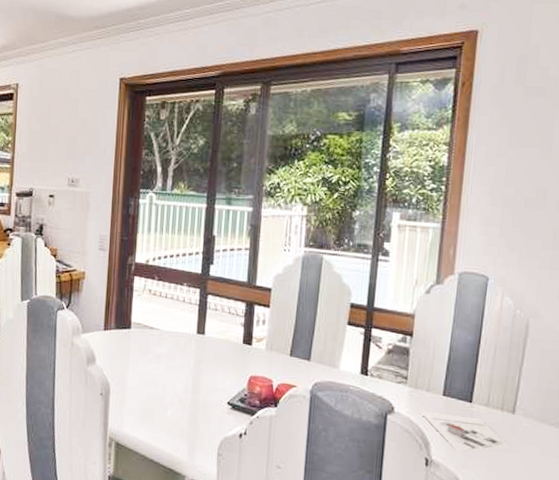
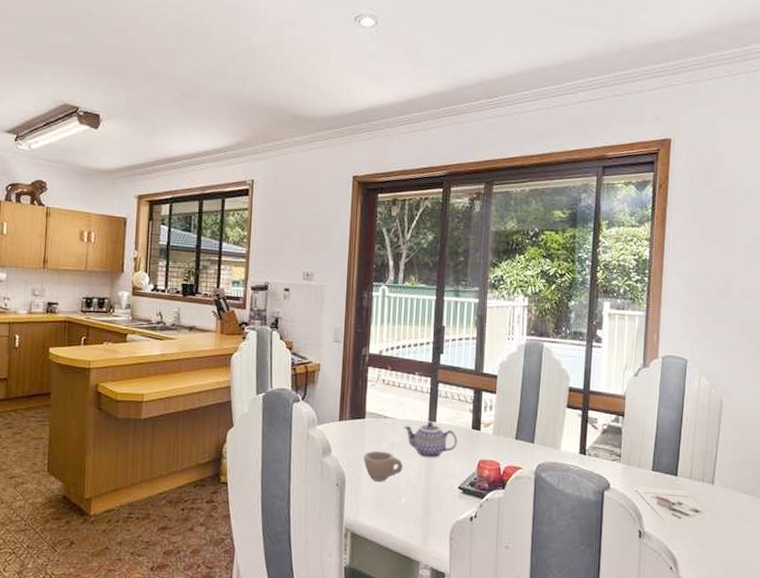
cup: none [129,362,169,393] -> present [364,451,403,482]
teapot: none [171,334,227,371] -> present [404,422,457,458]

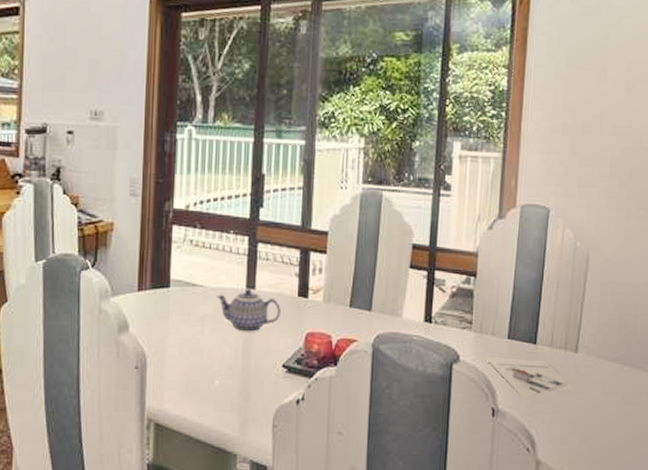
cup: present [364,451,403,482] -> none [168,325,216,362]

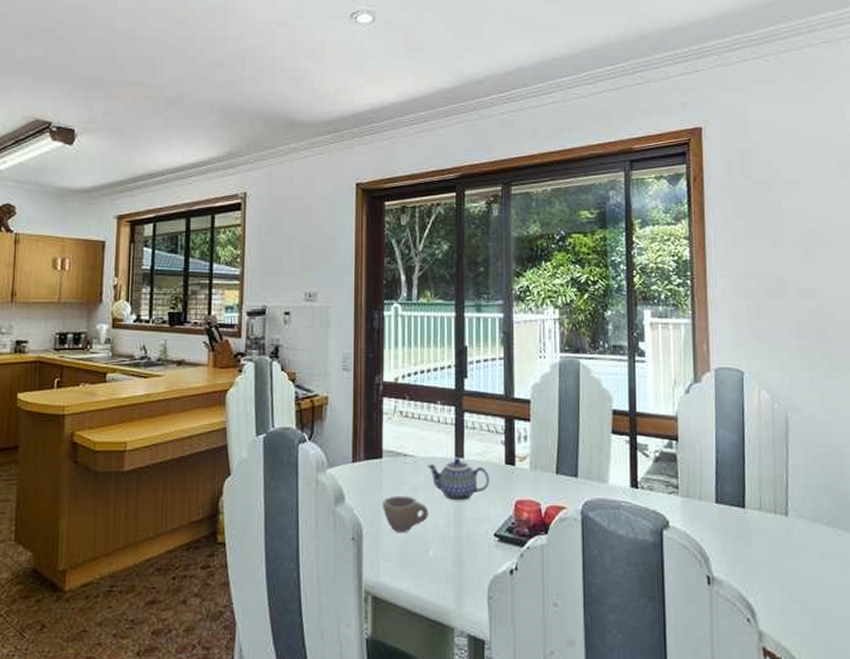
cup: none [168,325,216,362] -> present [383,496,428,532]
architectural model: present [486,356,574,398] -> none [695,521,789,564]

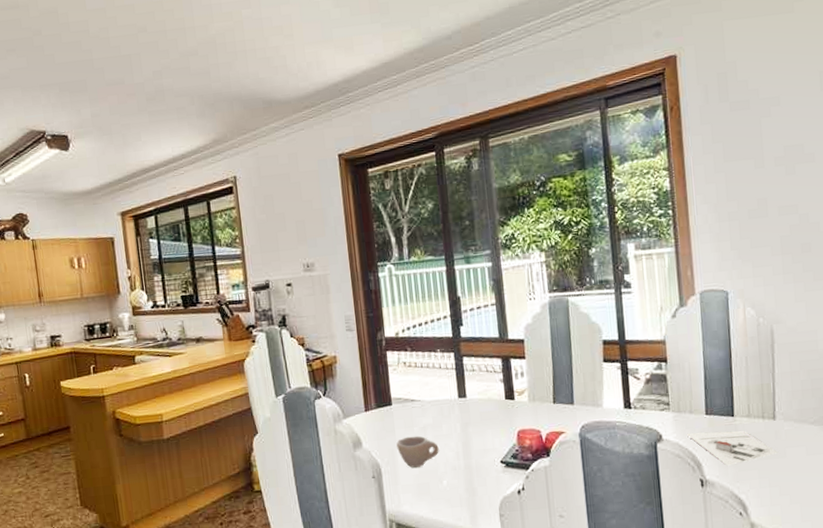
teapot: present [427,458,489,501] -> none [433,398,492,436]
architectural model: none [695,521,789,564] -> present [687,430,778,467]

